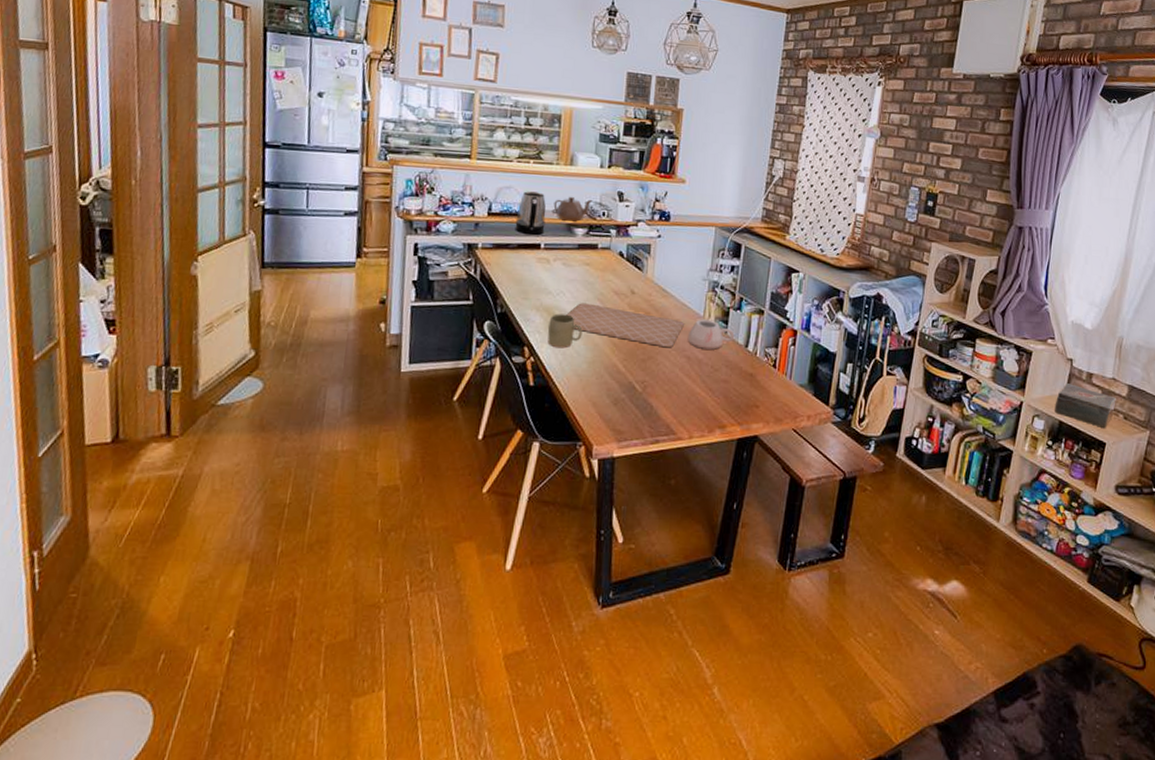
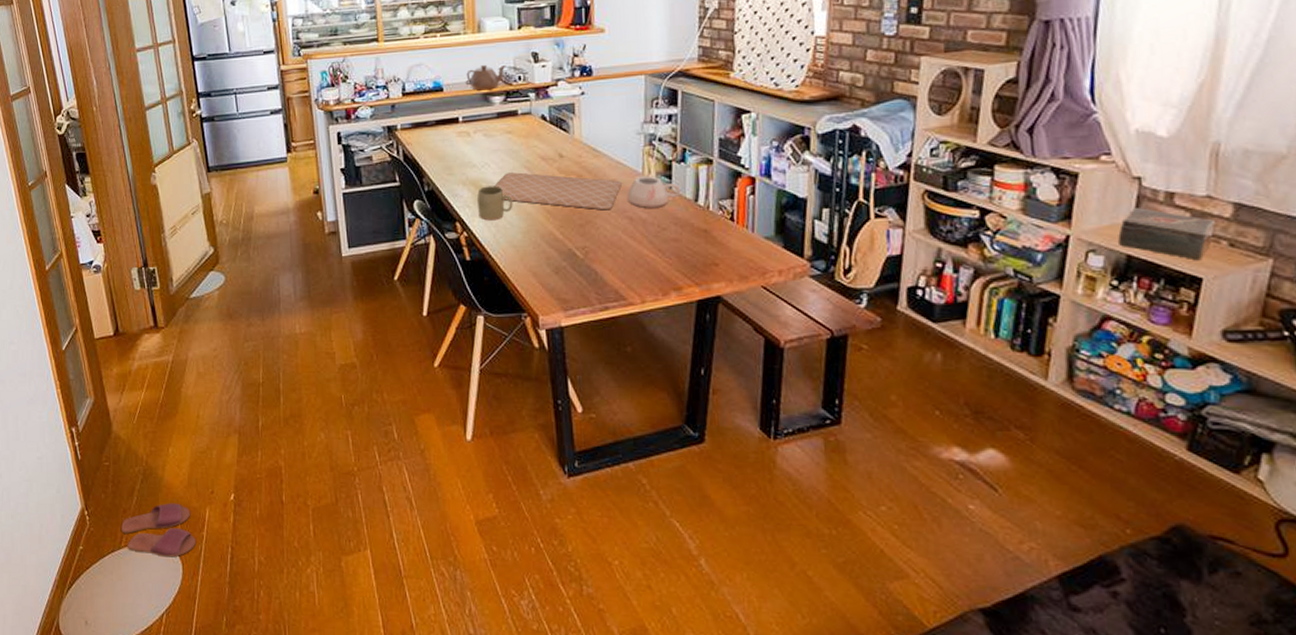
slippers: none [79,641,178,708] -> present [121,502,197,558]
kettle: present [515,191,546,236] -> none [430,65,461,110]

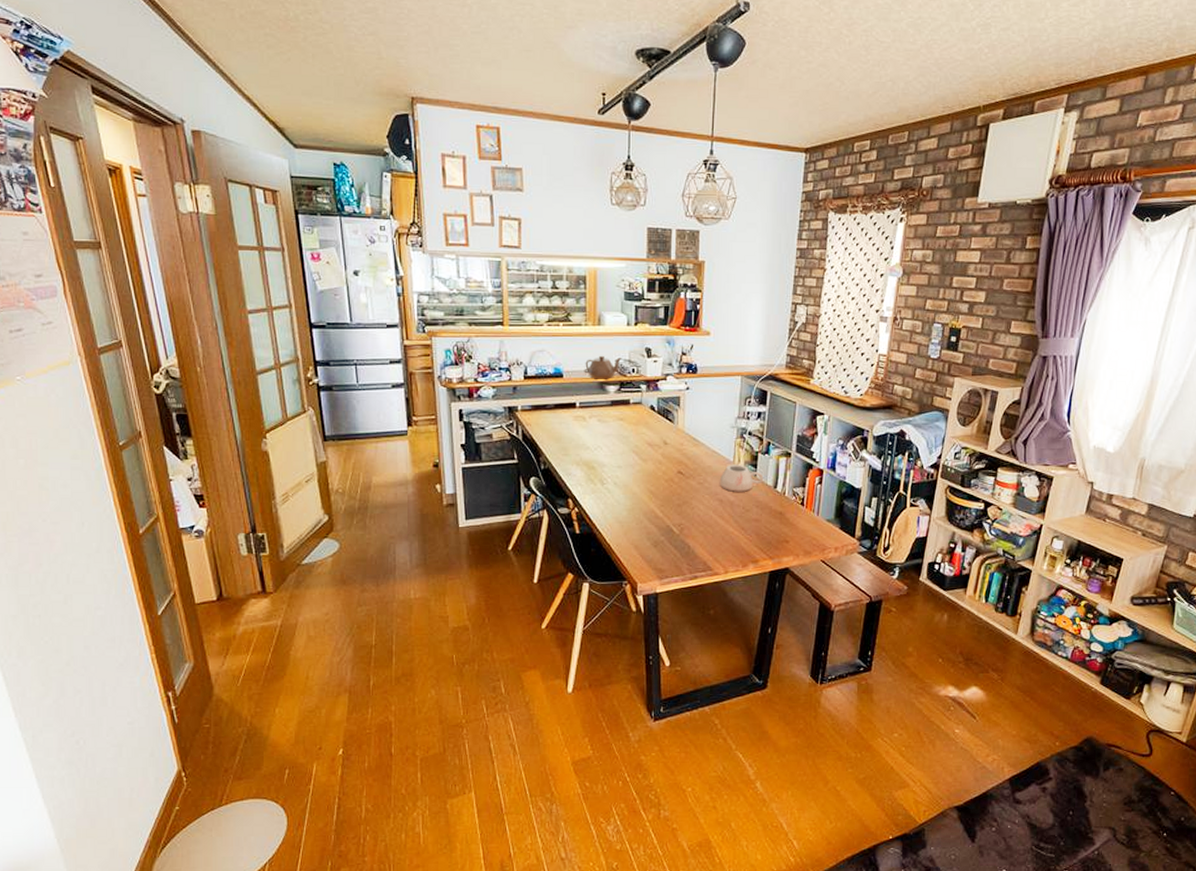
slippers: present [121,502,197,558] -> none [222,760,303,811]
mug: present [476,186,513,221] -> none [588,467,621,498]
placemat: present [494,172,622,211] -> none [605,456,715,493]
decorative box: present [1118,208,1215,259] -> none [1074,505,1135,545]

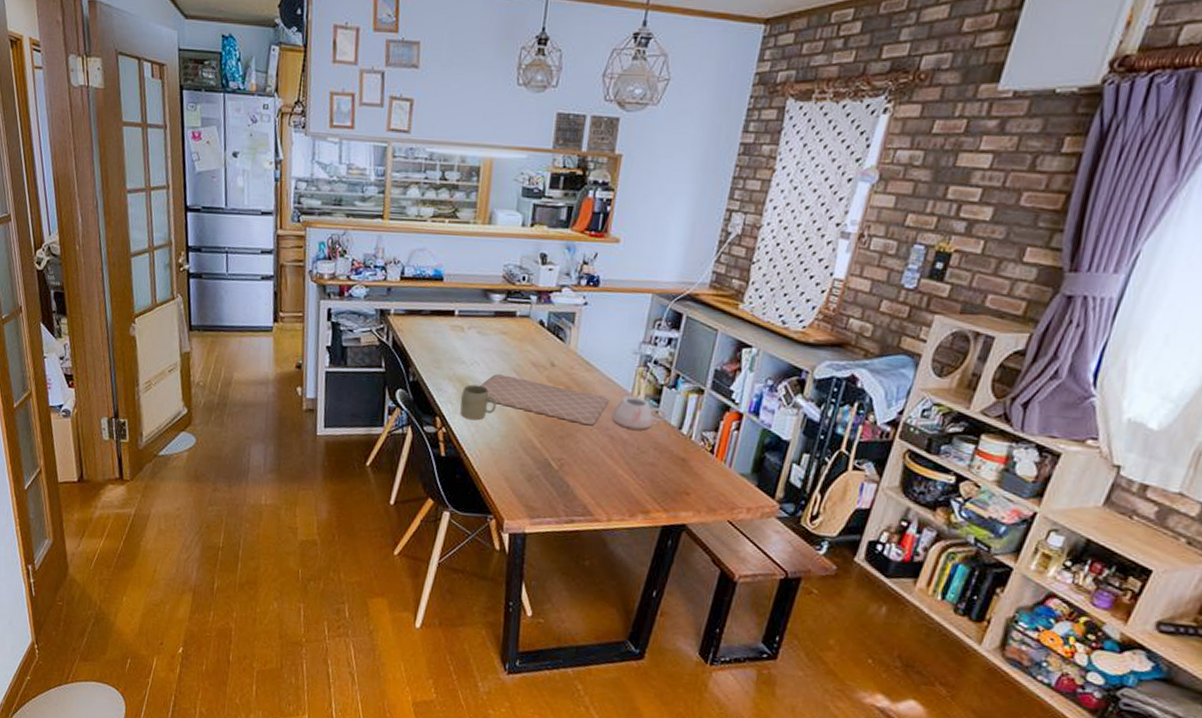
teapot: present [584,355,622,381] -> none [467,258,512,288]
mug: none [588,467,621,498] -> present [460,384,497,420]
placemat: none [605,456,715,493] -> present [480,374,609,426]

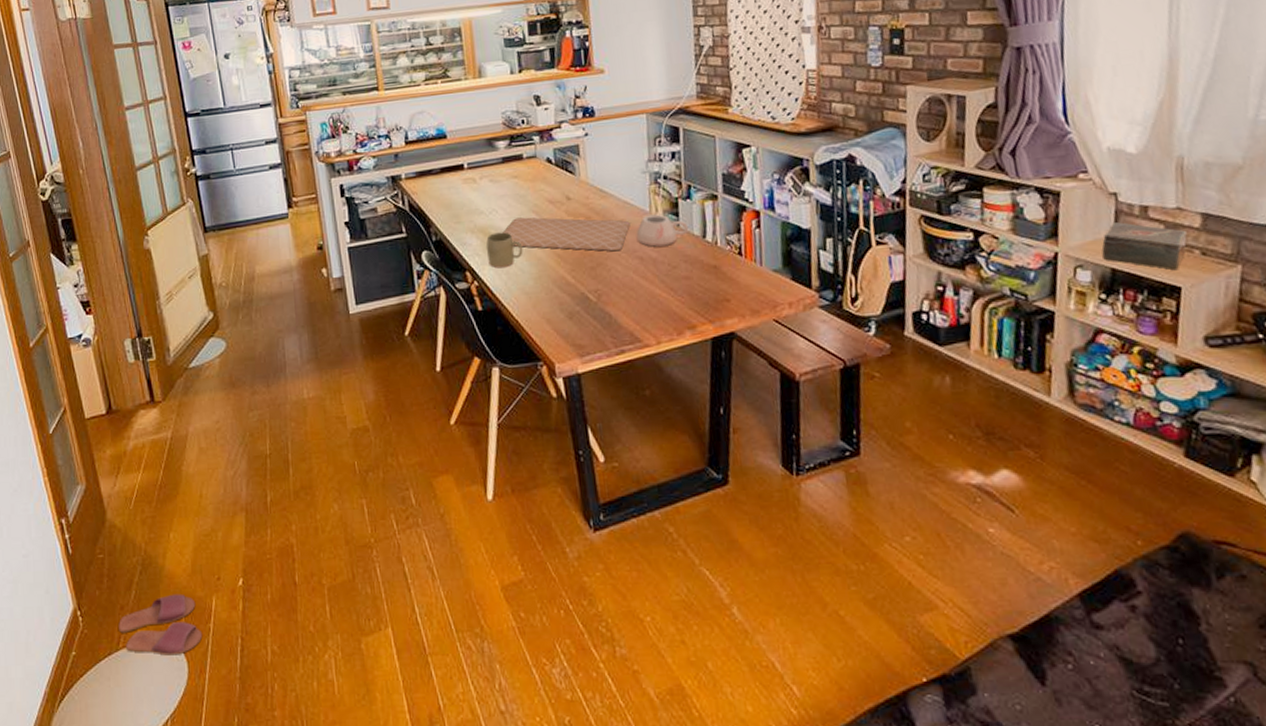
slippers: none [69,648,142,698] -> present [119,593,203,656]
decorative box: none [1082,495,1180,553] -> present [1101,222,1187,270]

